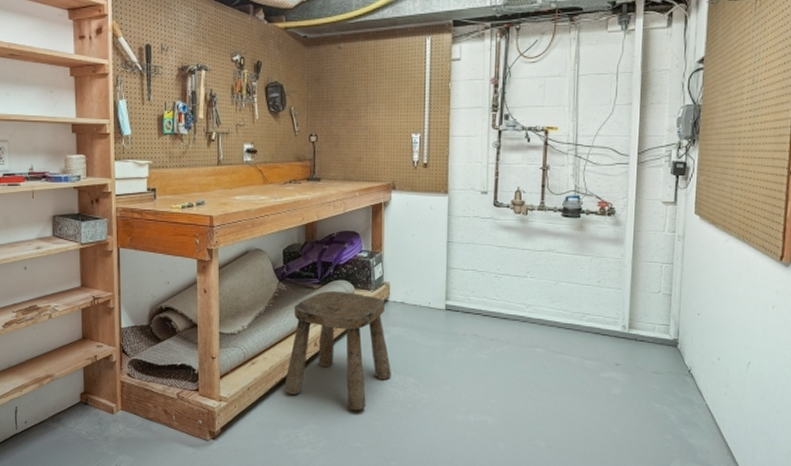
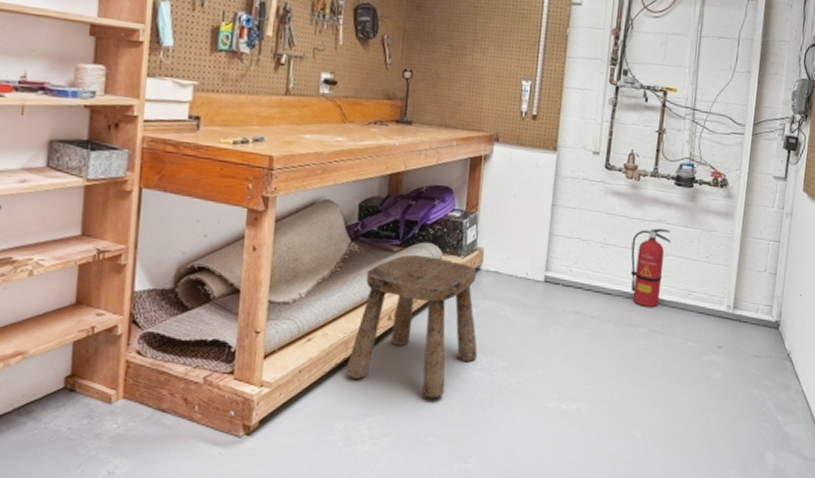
fire extinguisher: none [524,257,562,329] -> present [630,228,671,307]

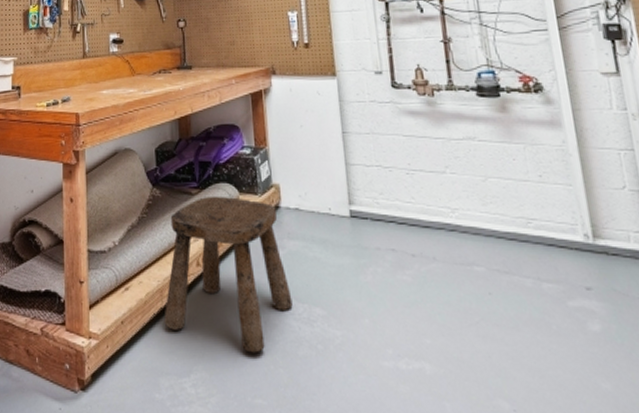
fire extinguisher: present [630,228,671,307] -> none [441,147,492,240]

